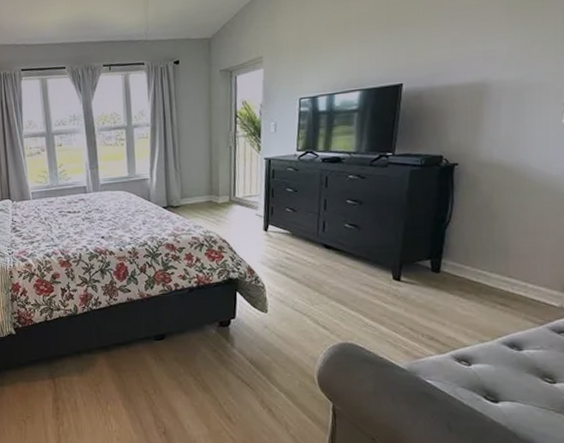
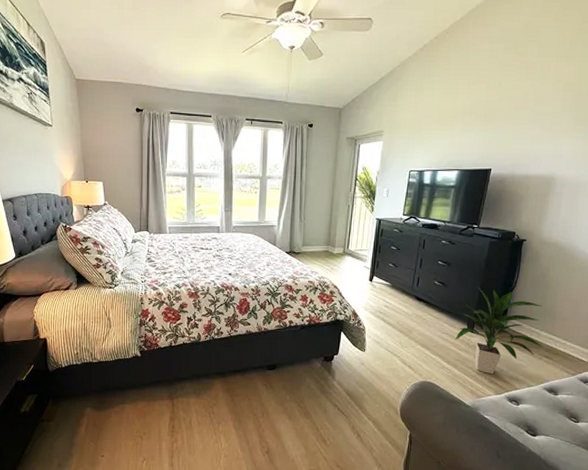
indoor plant: none [378,225,496,330] -> present [455,286,544,375]

